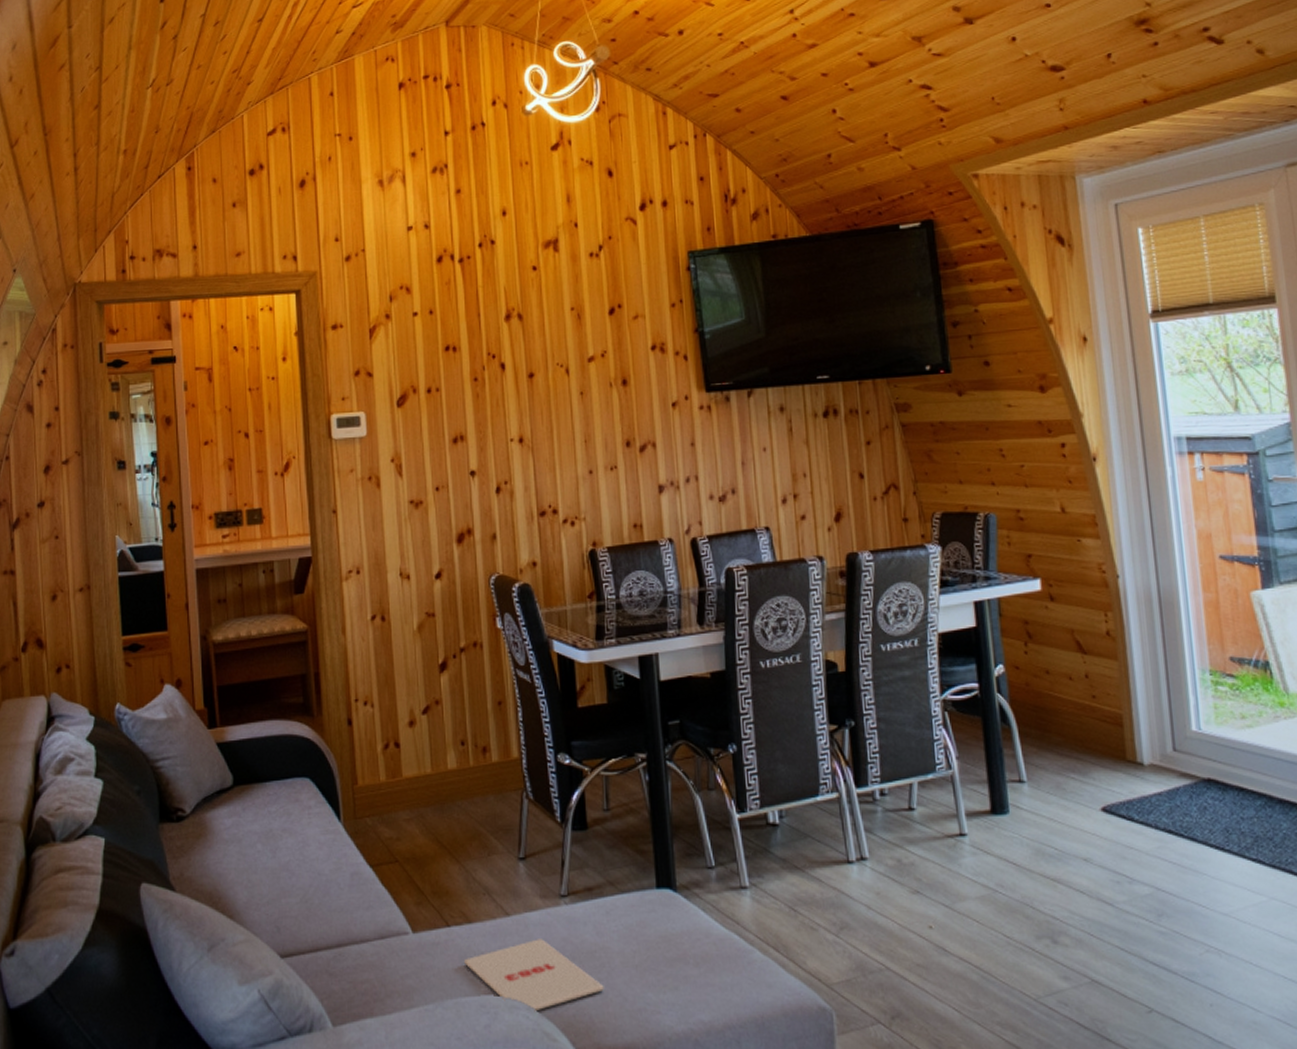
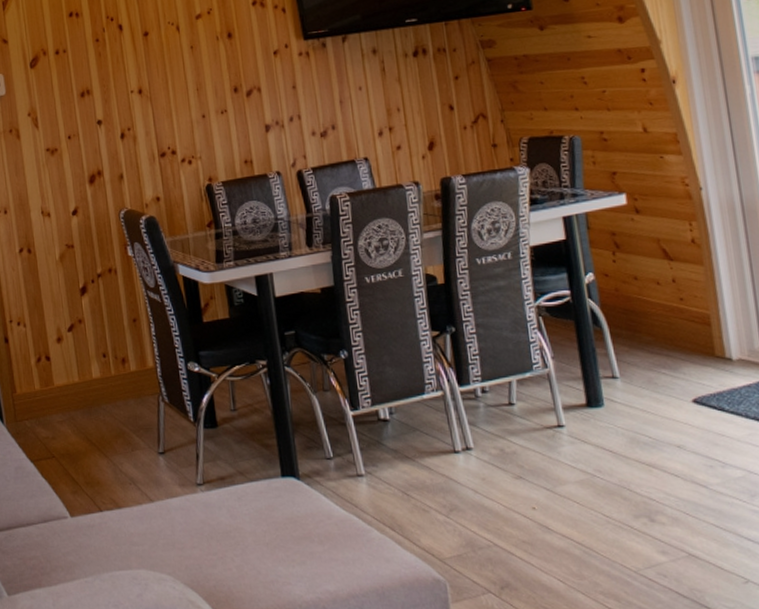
magazine: present [463,939,604,1012] -> none [115,521,240,583]

